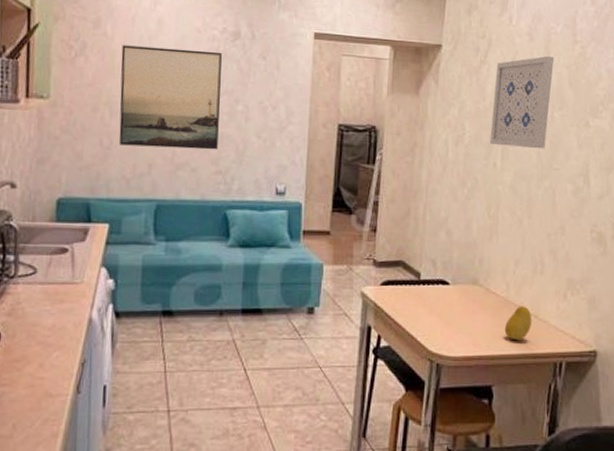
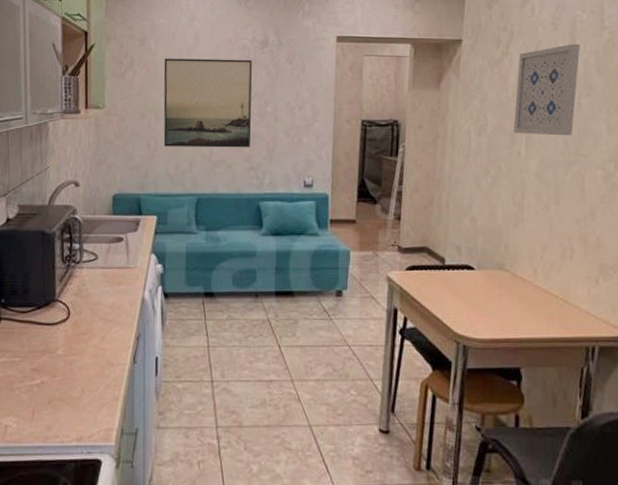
fruit: present [504,306,531,341] -> none [532,290,561,325]

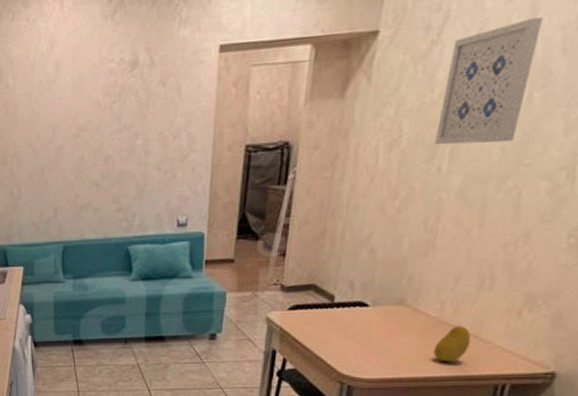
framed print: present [163,58,252,148] -> none [23,85,120,194]
fruit: none [532,290,561,325] -> present [433,326,470,362]

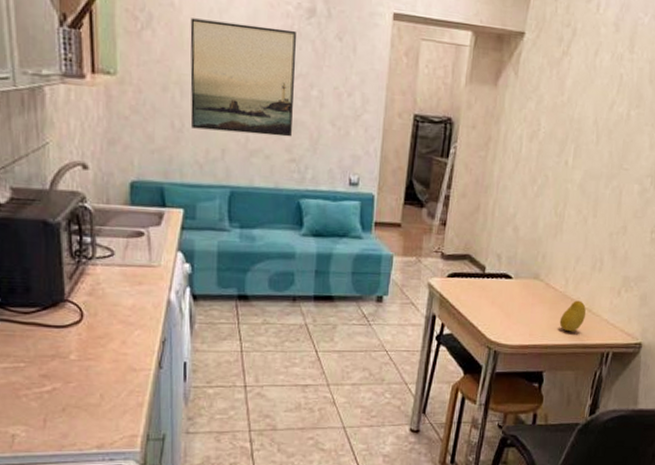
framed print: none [23,85,120,194] -> present [190,18,296,137]
wall art: present [435,16,544,145] -> none [564,49,638,148]

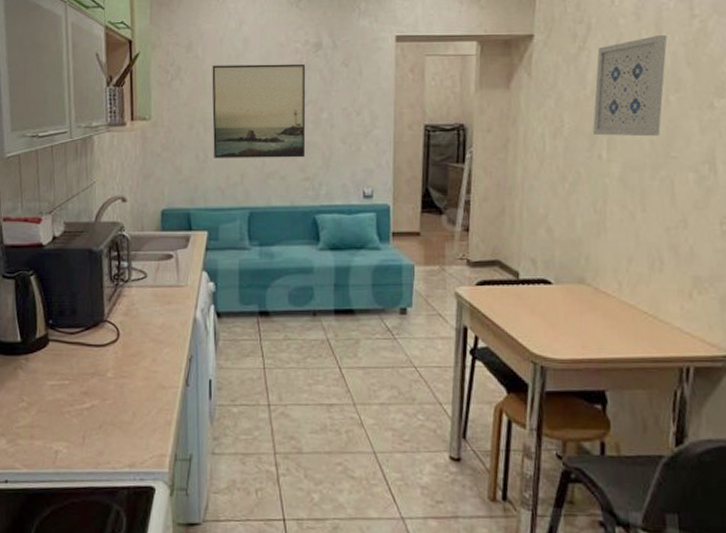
fruit: present [559,300,586,332] -> none [617,306,650,343]
wall art: none [564,49,638,148] -> present [593,34,668,137]

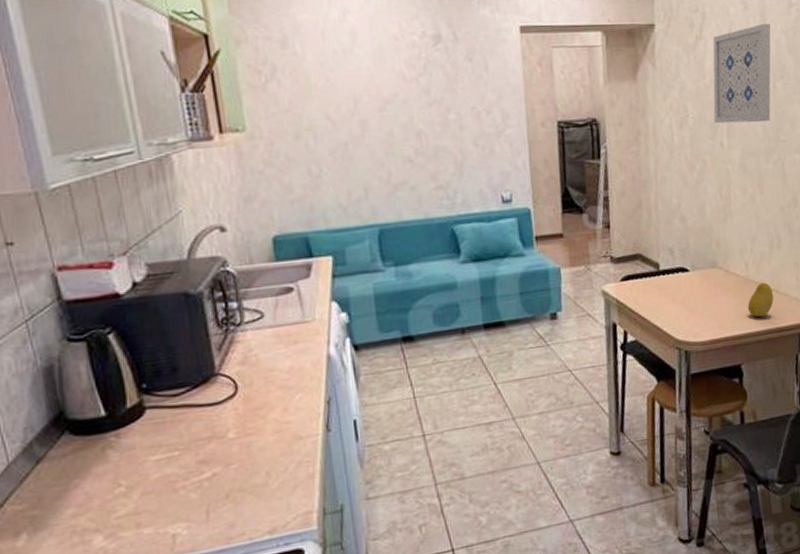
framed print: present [212,63,305,158] -> none [315,59,435,172]
fruit: none [617,306,650,343] -> present [747,282,774,318]

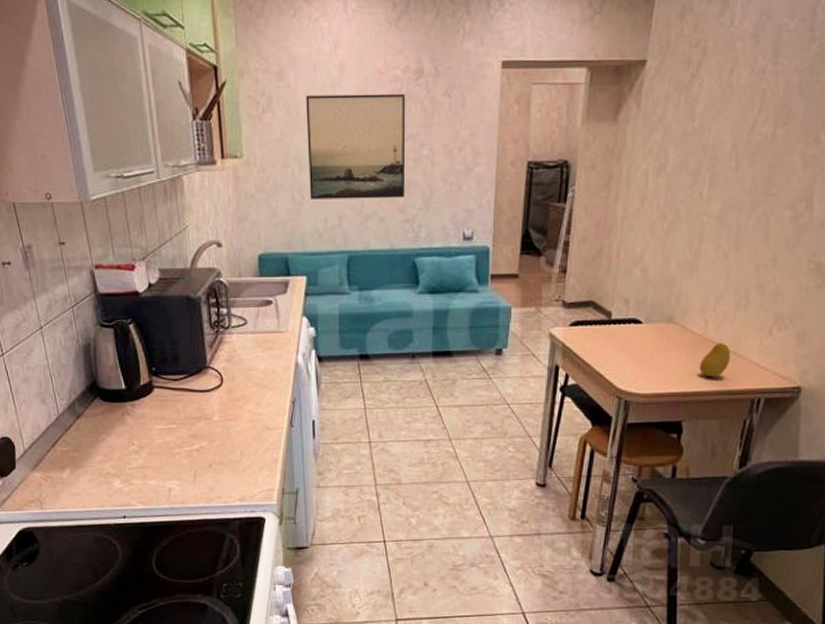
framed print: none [315,59,435,172] -> present [306,93,405,199]
wall art: present [712,23,771,124] -> none [697,60,784,173]

